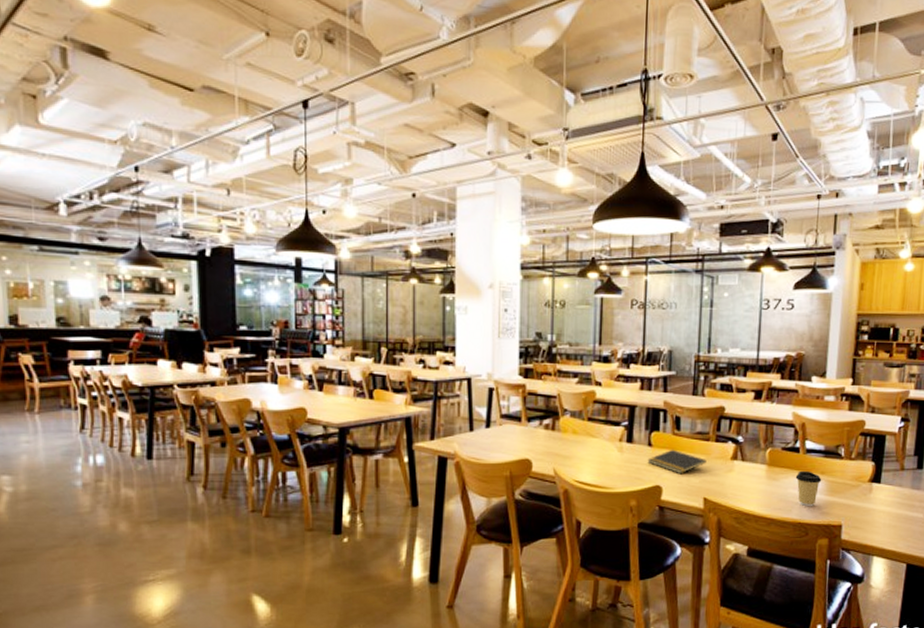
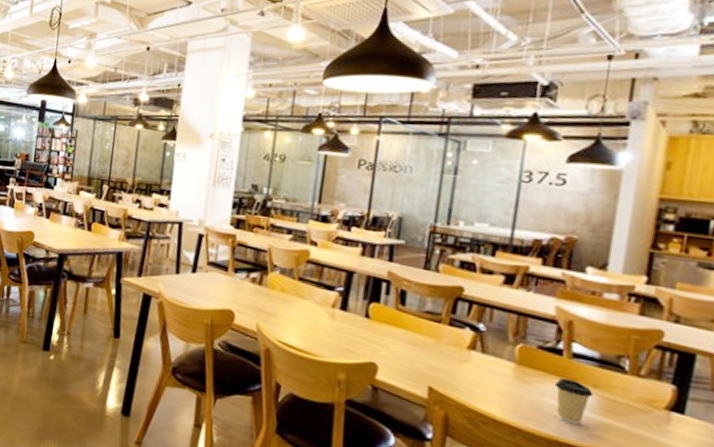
notepad: present [647,449,707,475] -> none [362,325,436,355]

